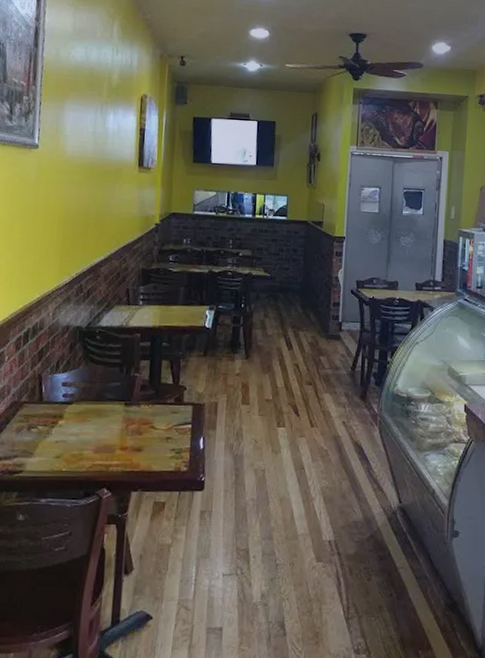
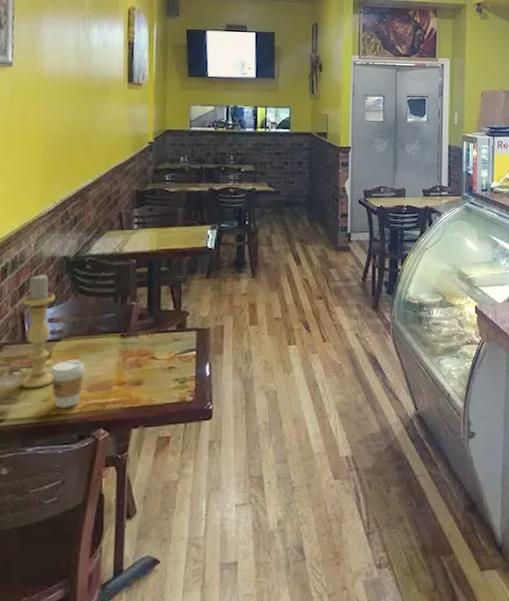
candle holder: none [37,341,69,446] -> present [20,274,56,389]
coffee cup: none [62,422,92,466] -> present [49,360,84,408]

